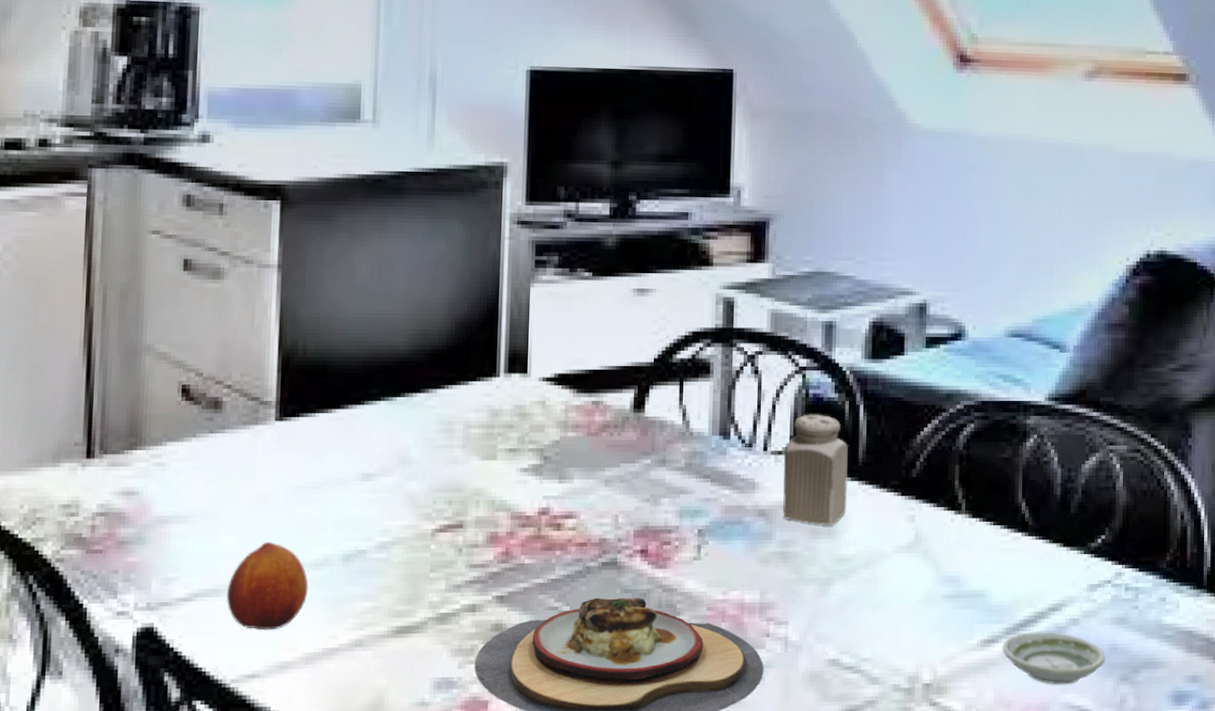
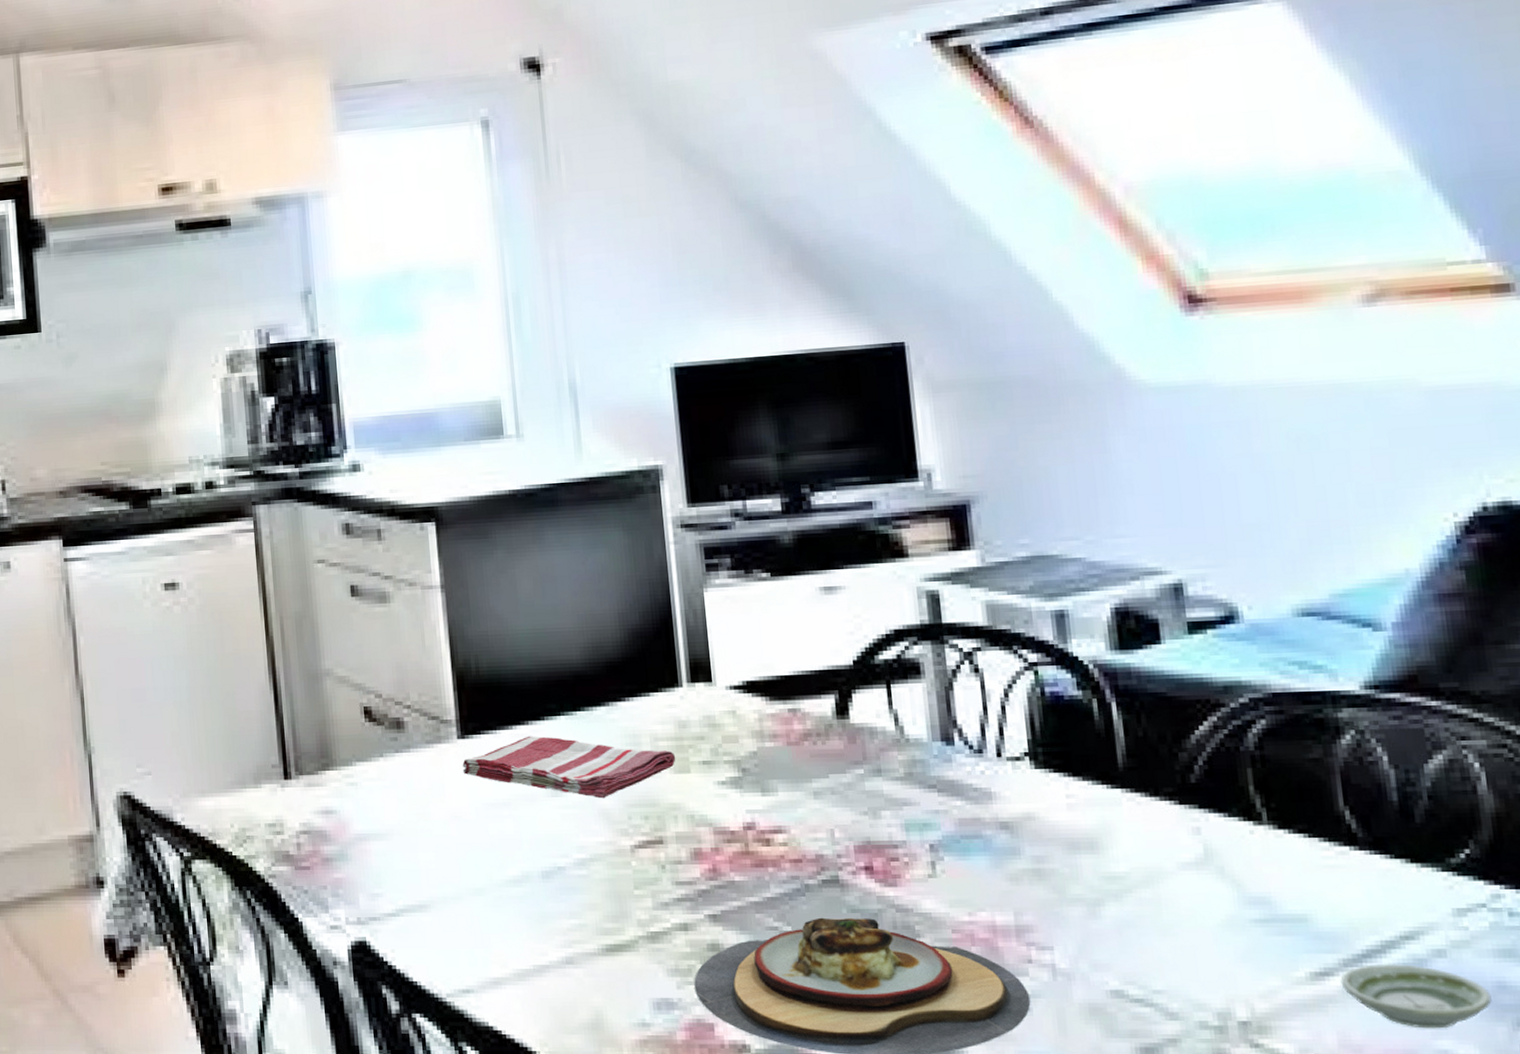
fruit: present [227,542,309,631] -> none [432,859,512,946]
dish towel: none [276,419,485,483] -> present [462,735,676,799]
salt shaker: present [782,414,848,525] -> none [1022,714,1110,839]

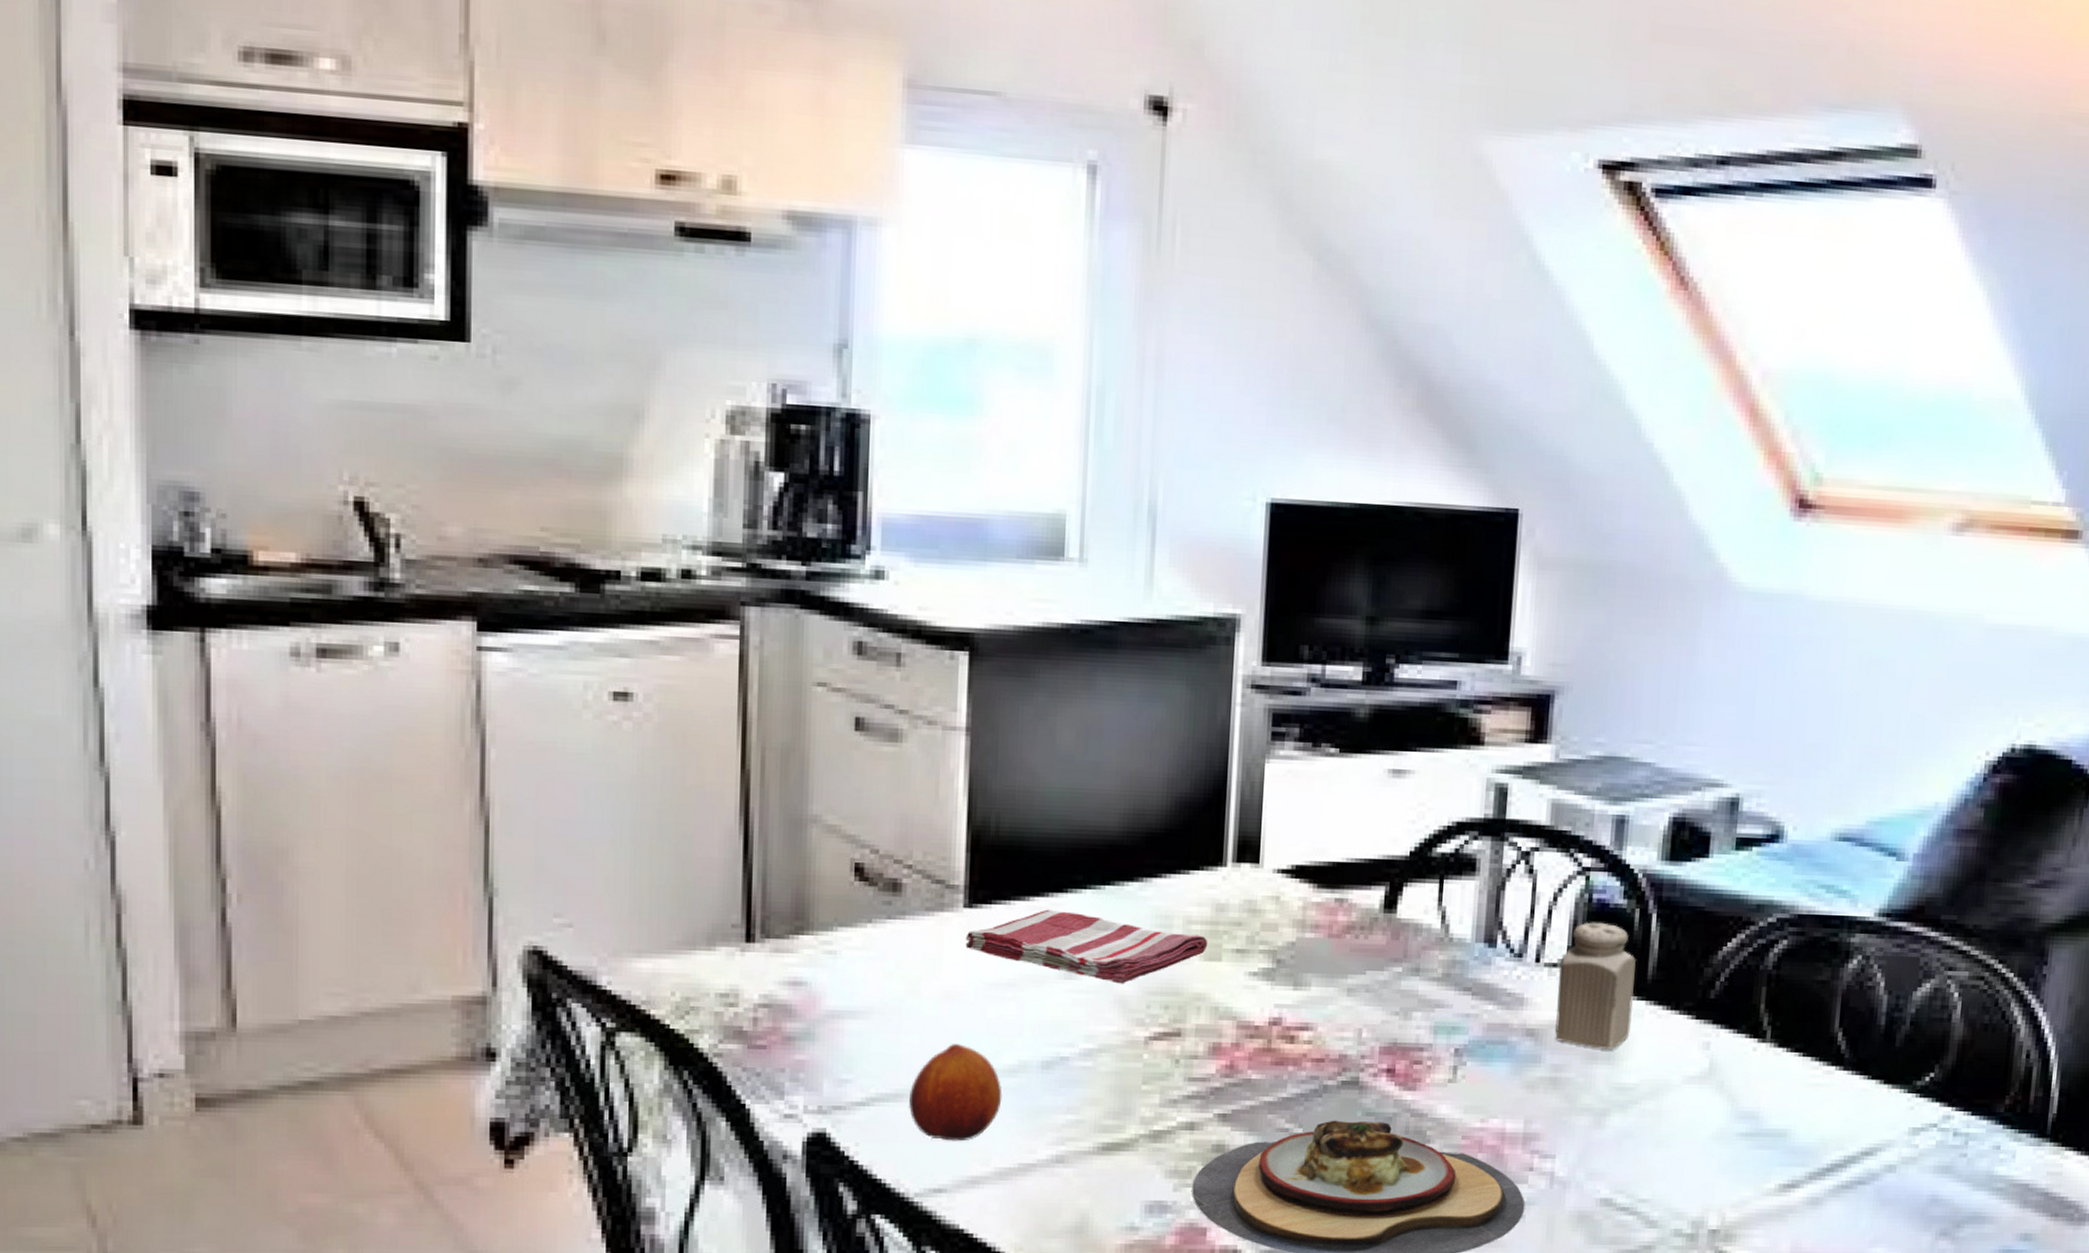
fruit: none [432,859,512,946] -> present [909,1044,1002,1141]
salt shaker: none [1022,714,1110,839] -> present [1555,922,1636,1049]
saucer: present [1340,963,1492,1029] -> none [1803,1177,1924,1238]

